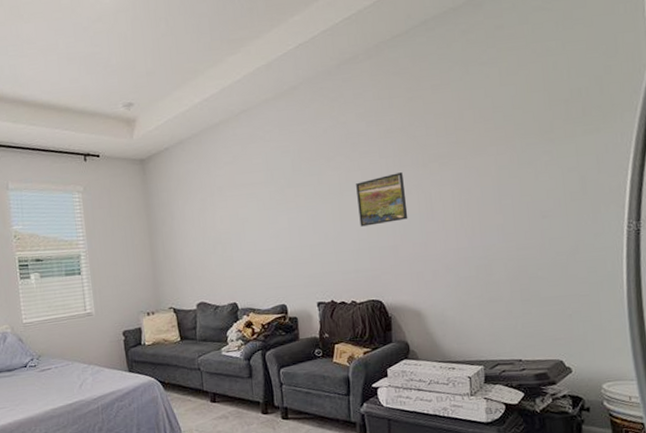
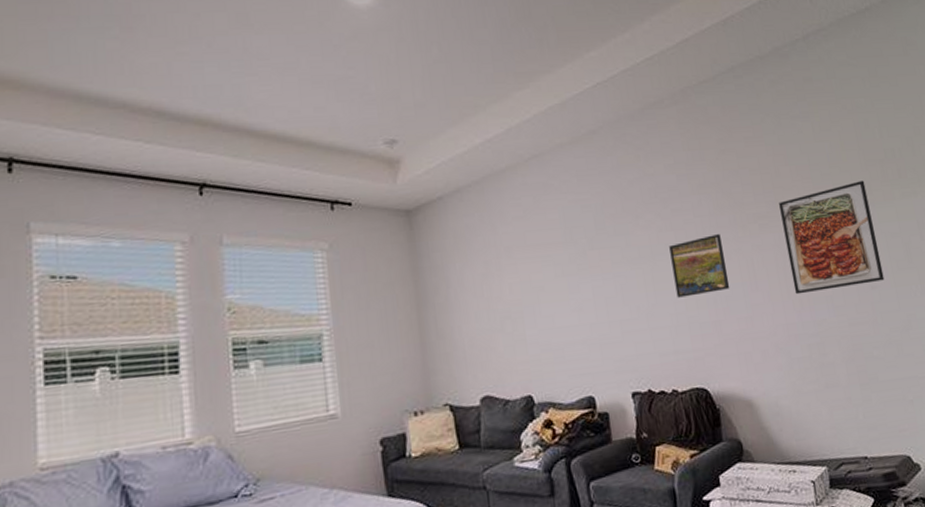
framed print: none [460,120,557,224] -> present [779,180,885,295]

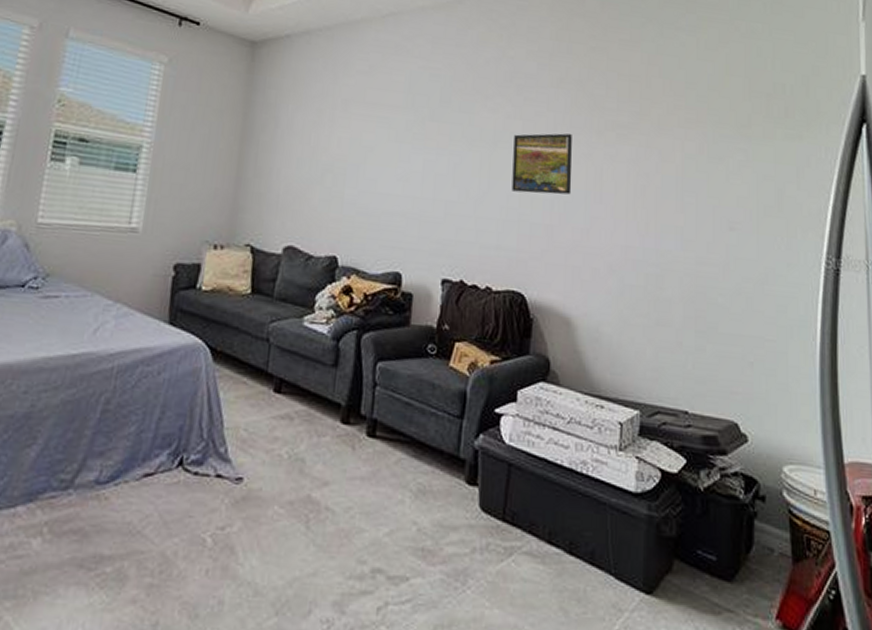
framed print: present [779,180,885,295] -> none [642,110,747,224]

